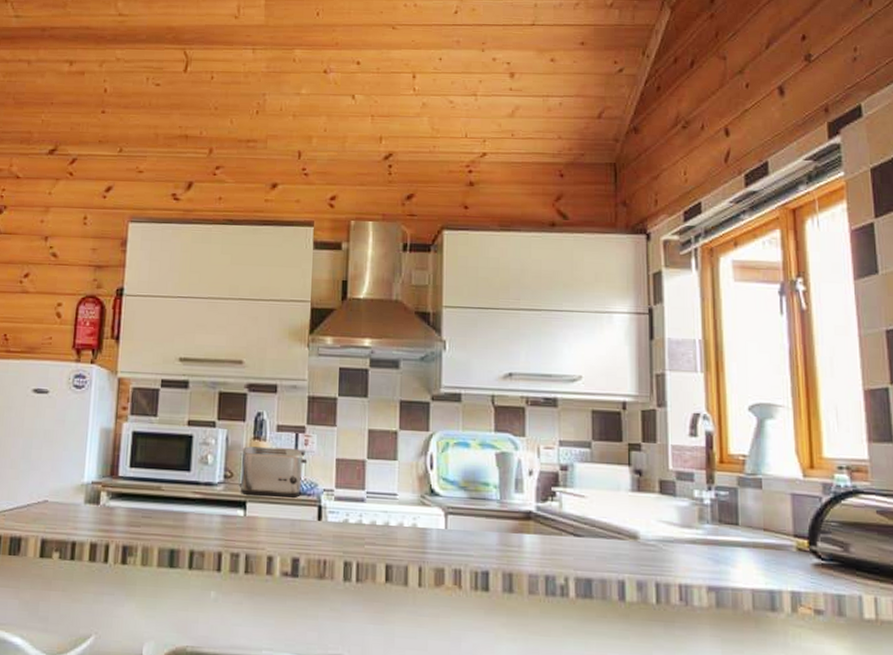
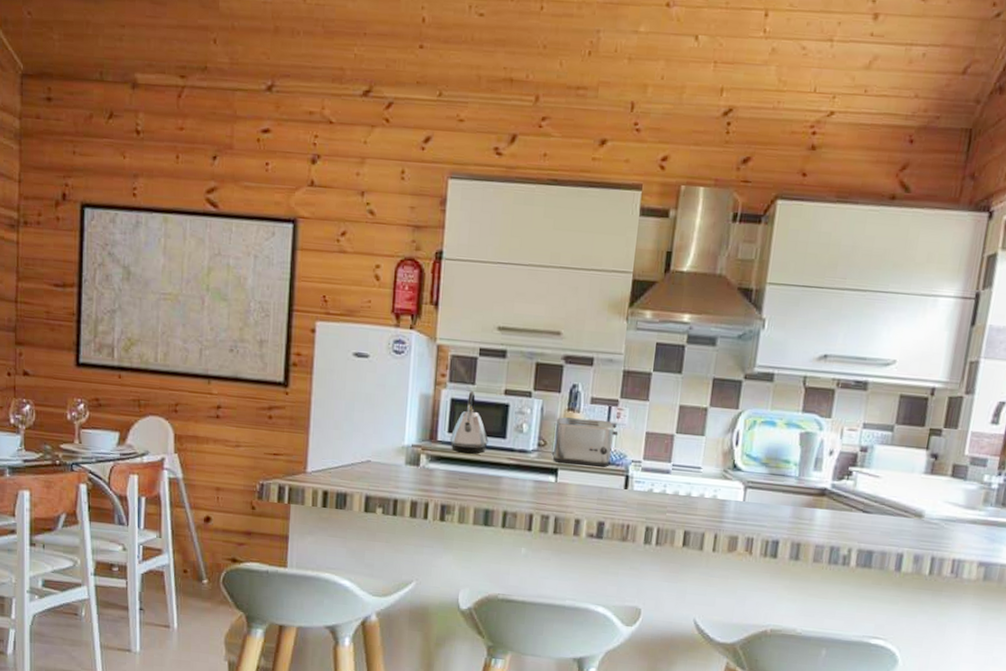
kettle: none [131,424,172,490] -> present [449,391,488,455]

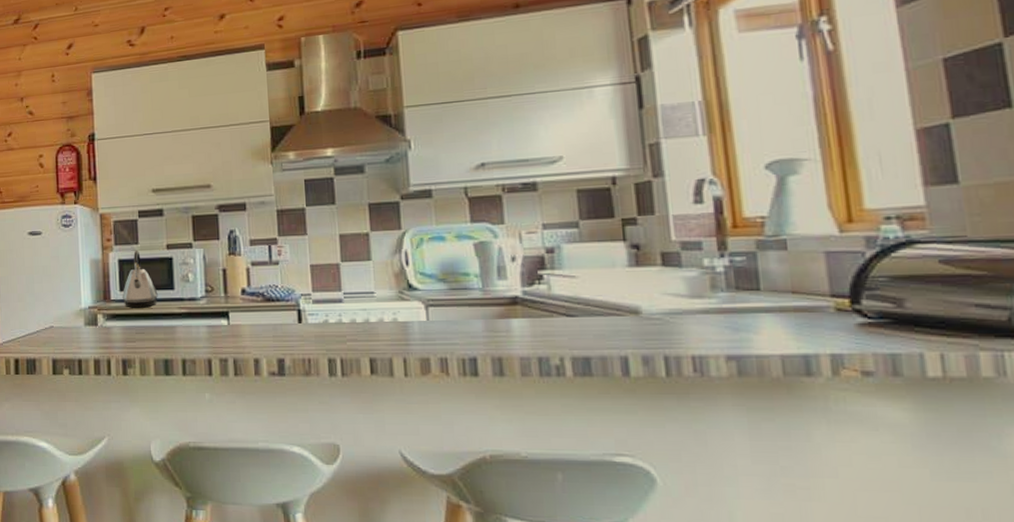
toaster: present [551,417,619,468] -> none [219,260,283,307]

